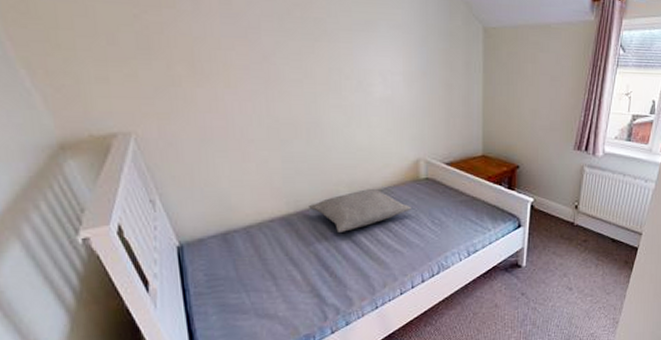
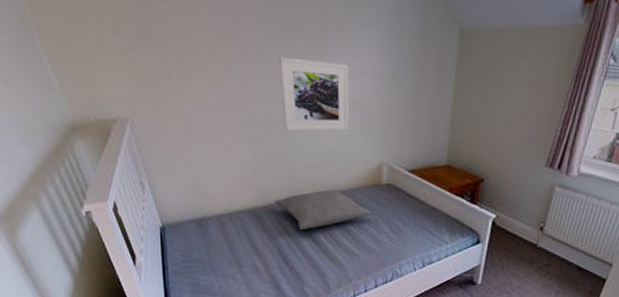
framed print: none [302,59,383,134] -> present [278,56,350,132]

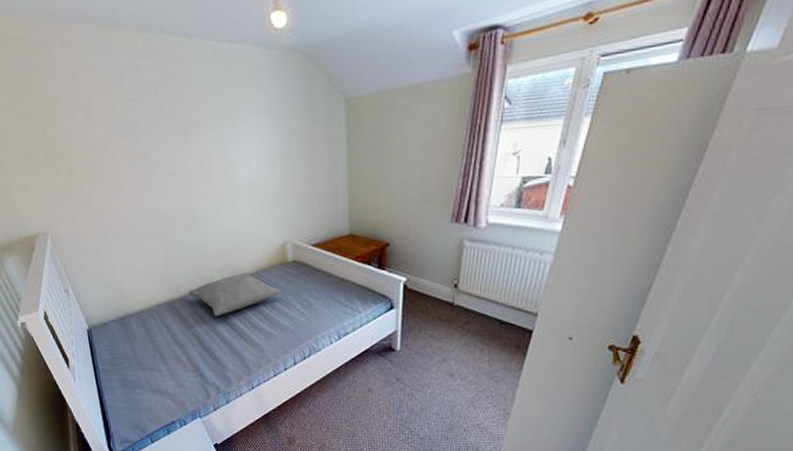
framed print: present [278,56,350,132] -> none [175,151,250,223]

